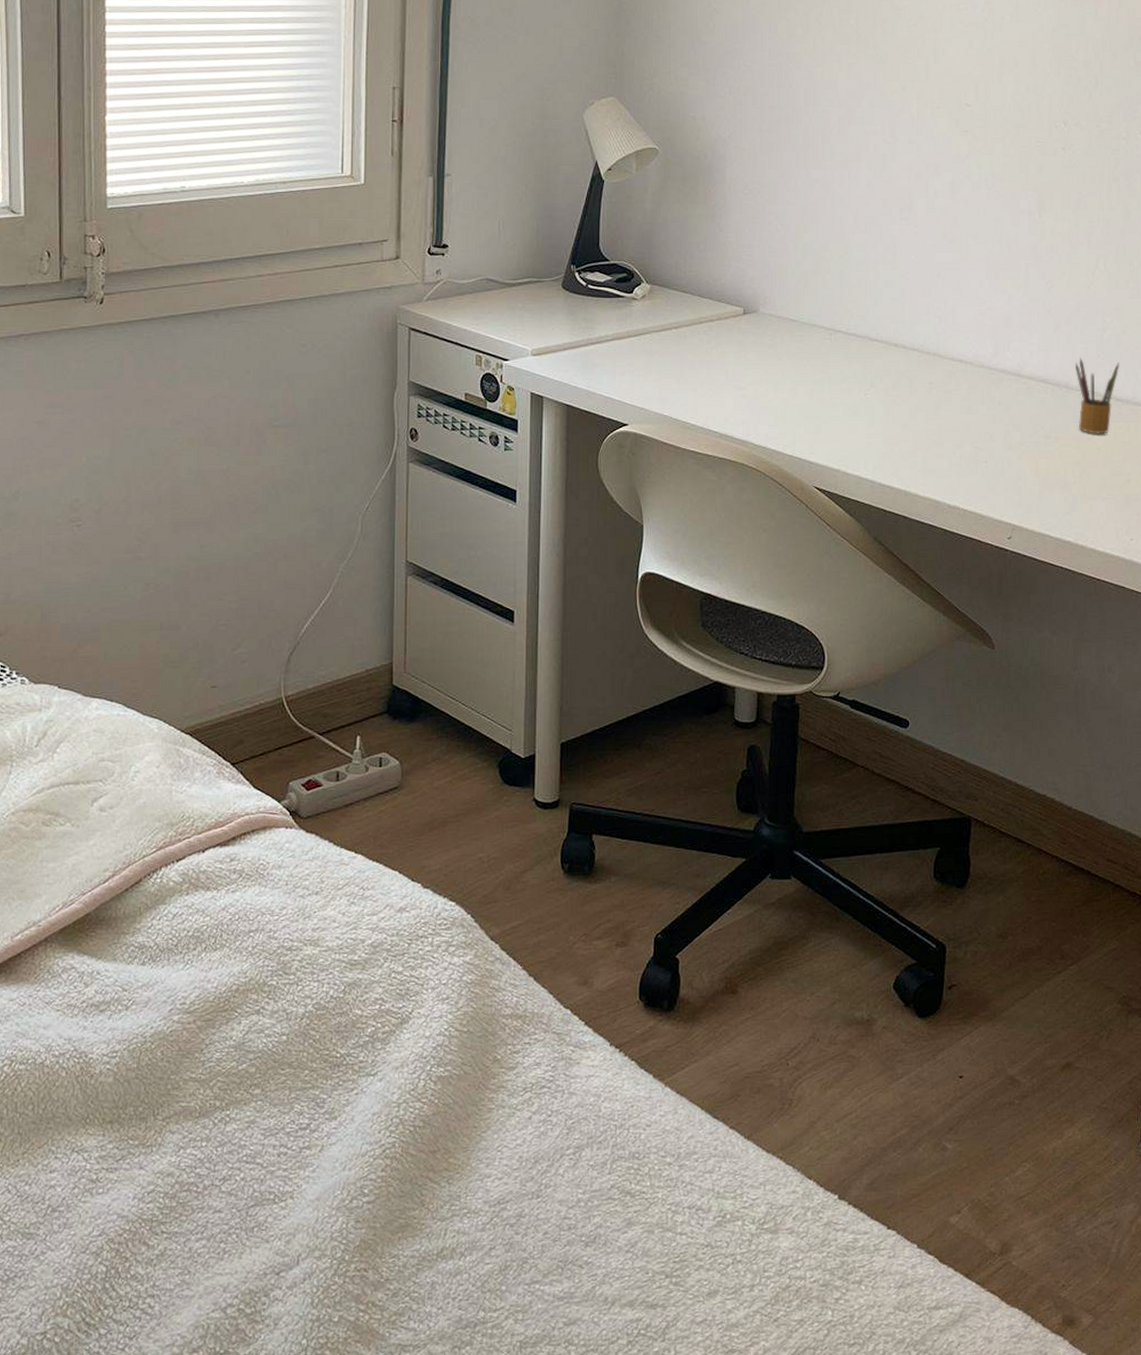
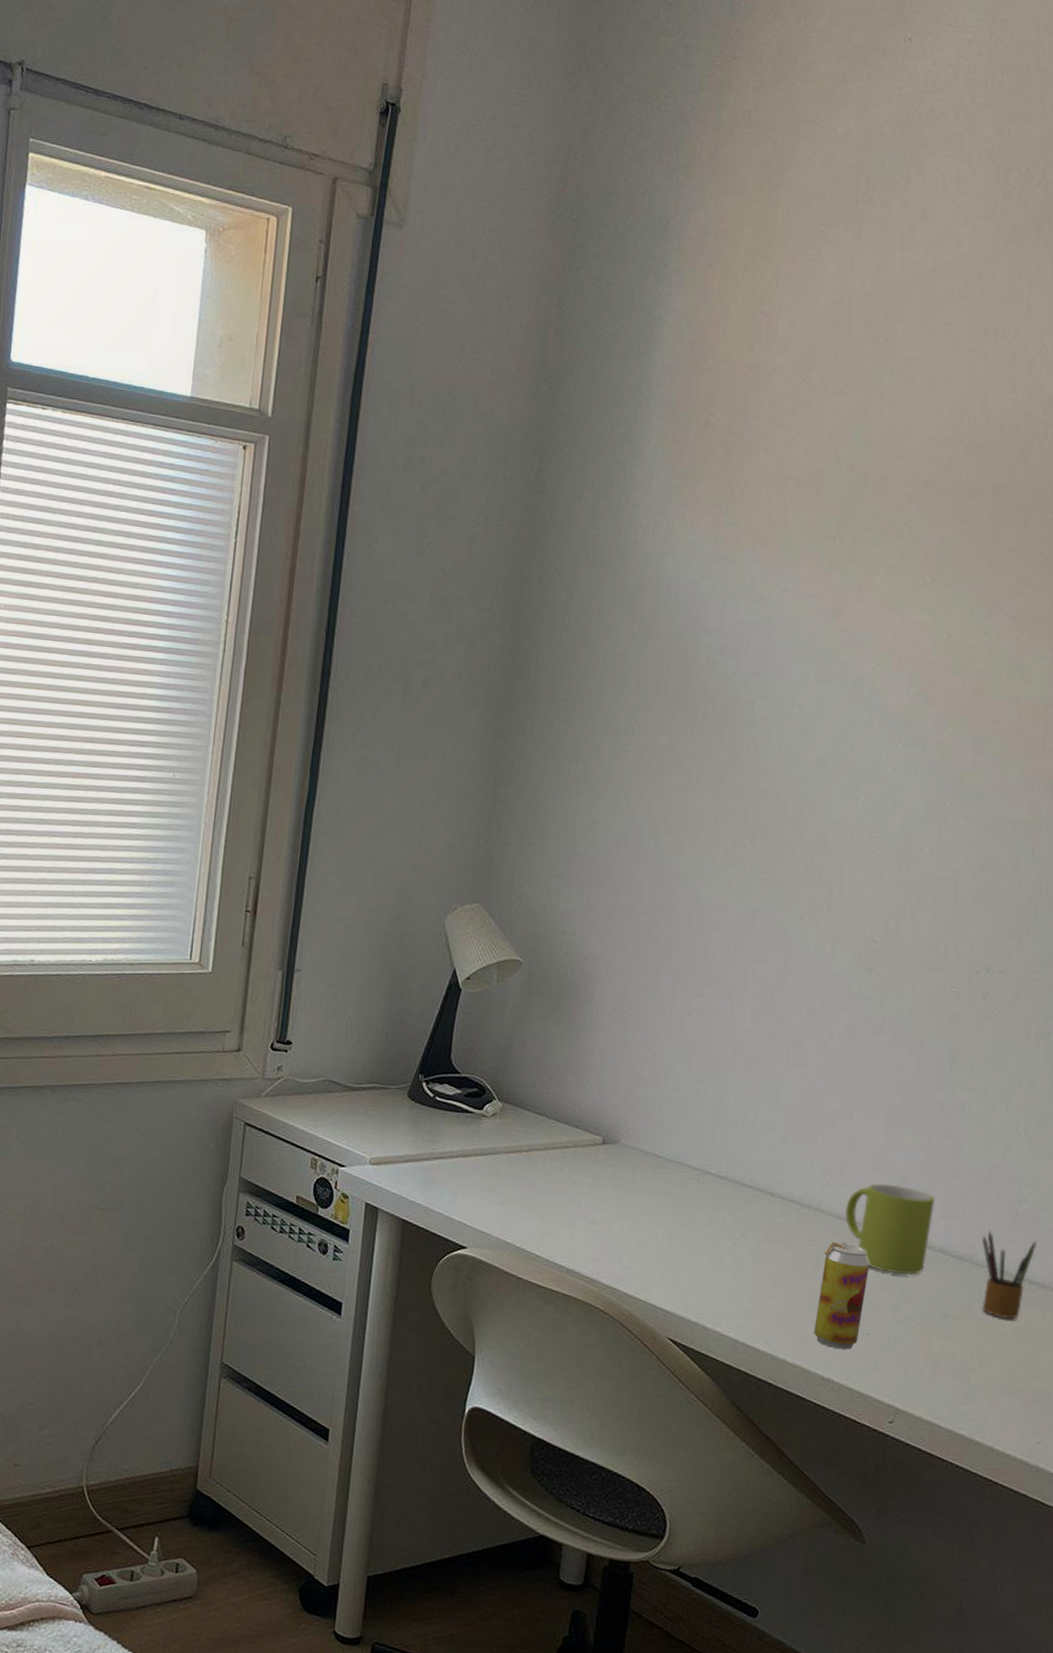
beverage can: none [940,382,982,478] -> present [814,1241,869,1350]
mug: none [959,325,1033,404] -> present [845,1183,934,1275]

